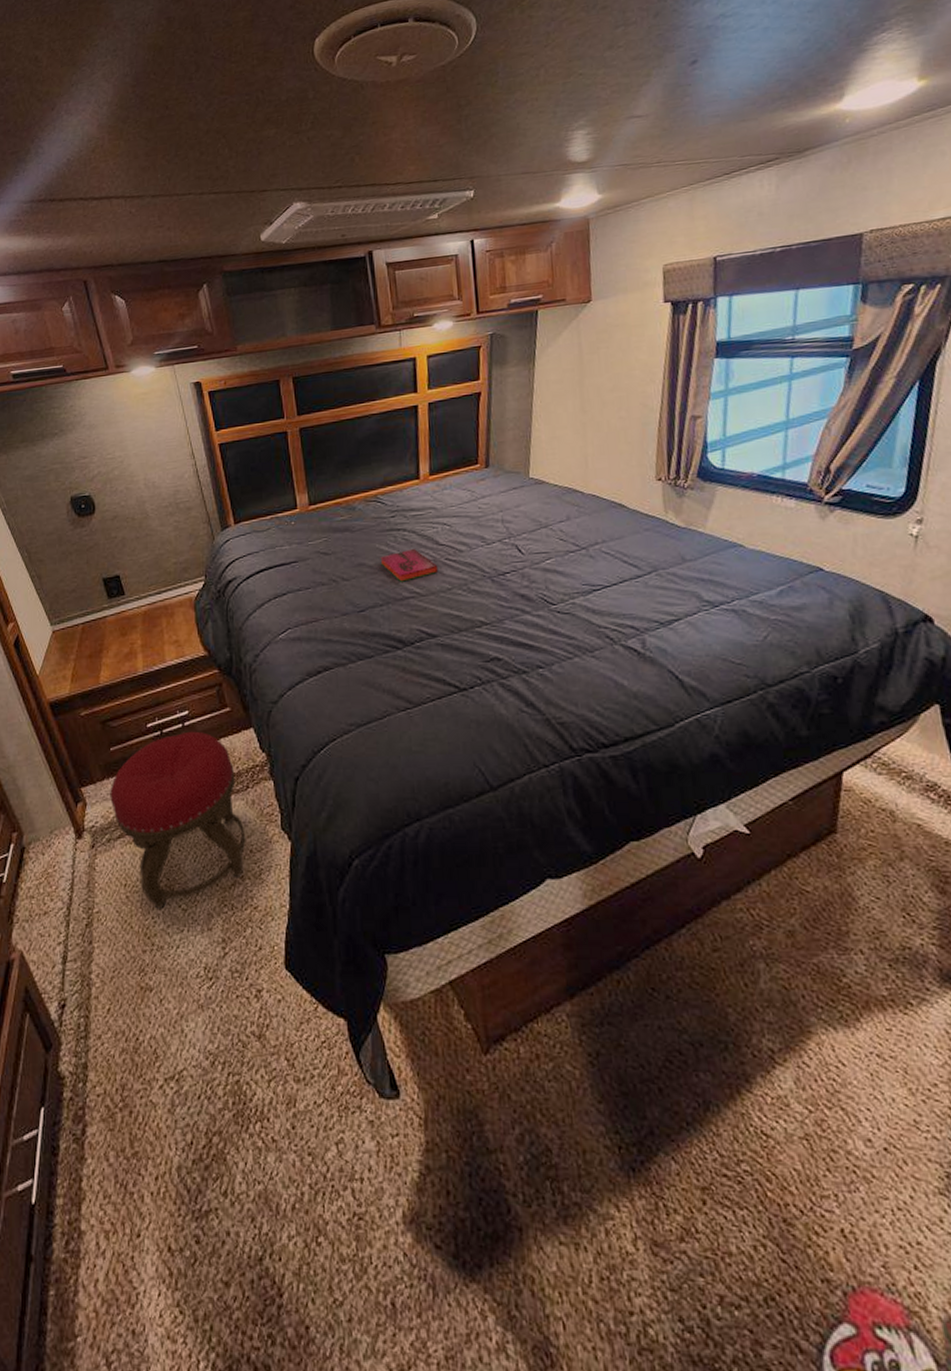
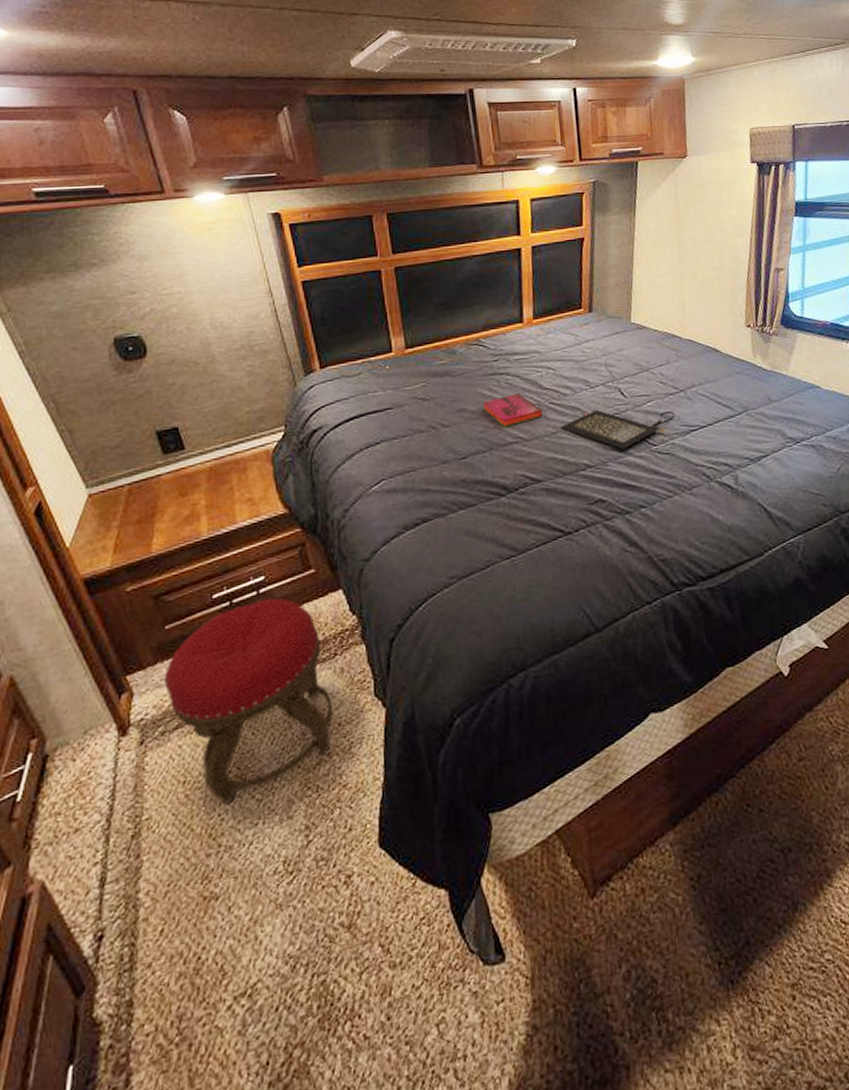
clutch bag: none [456,567,577,608] -> present [560,410,676,450]

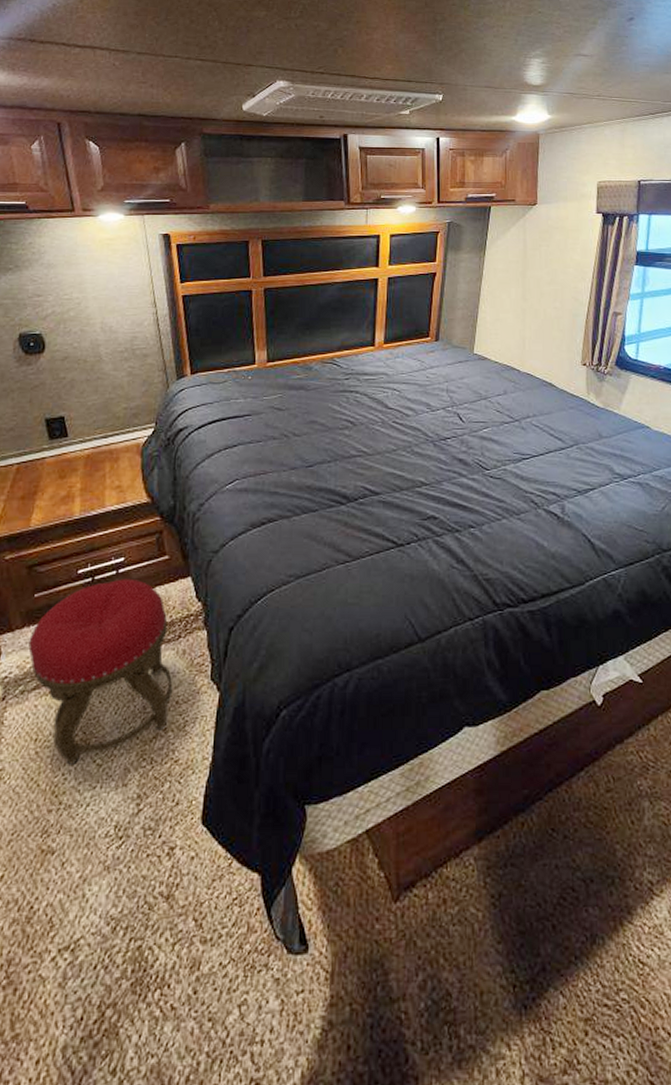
hardback book: present [482,393,543,427] -> none [331,411,386,441]
clutch bag: present [560,410,676,450] -> none [401,432,509,471]

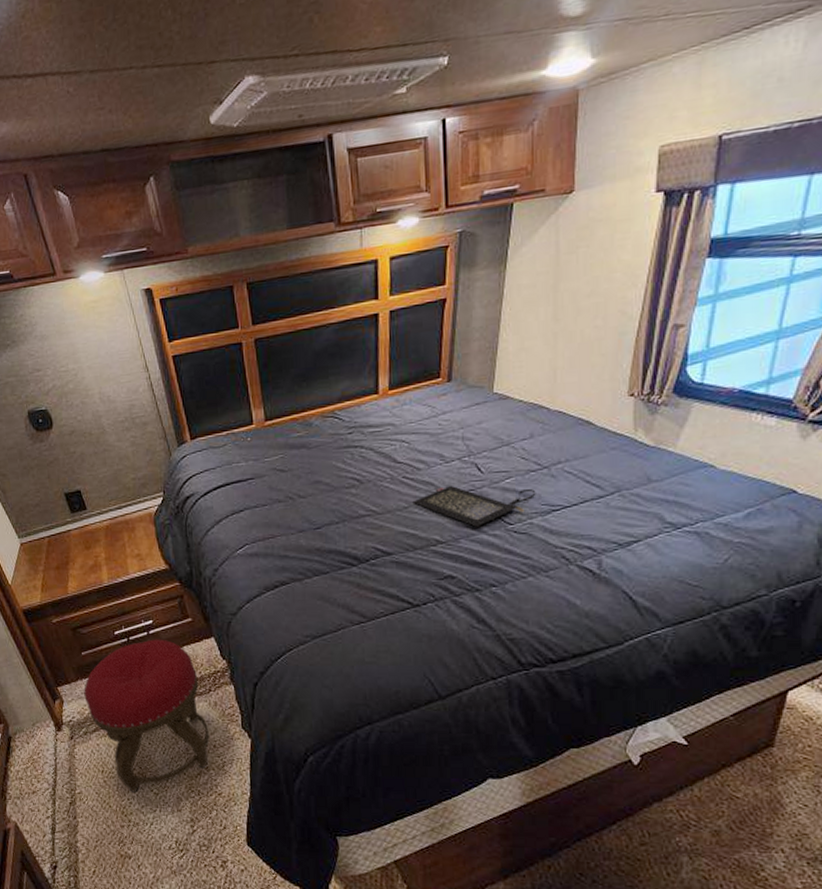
clutch bag: none [401,432,509,471] -> present [412,486,536,527]

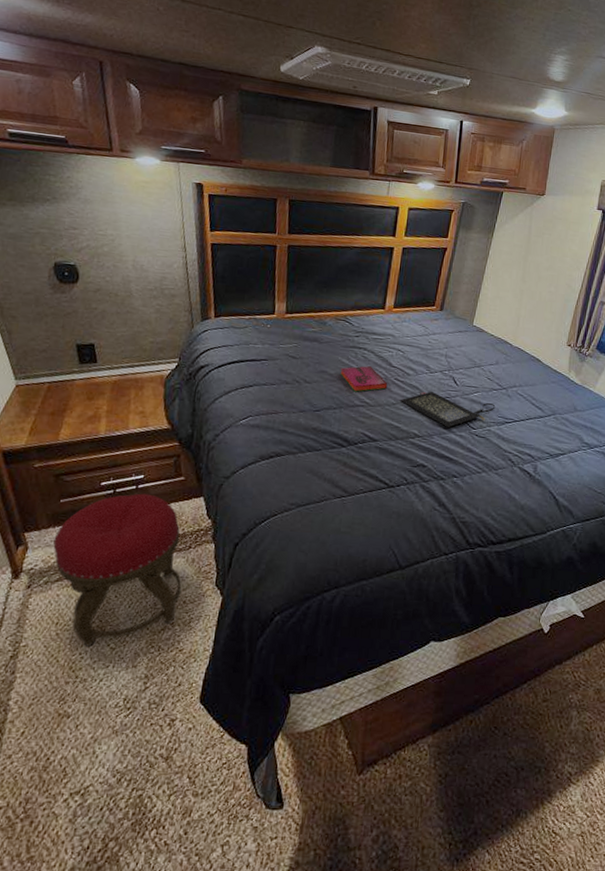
hardback book: none [336,467,396,500] -> present [340,366,388,392]

